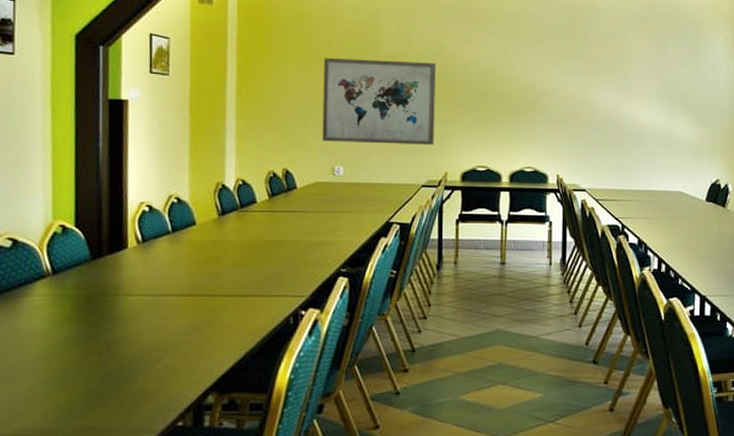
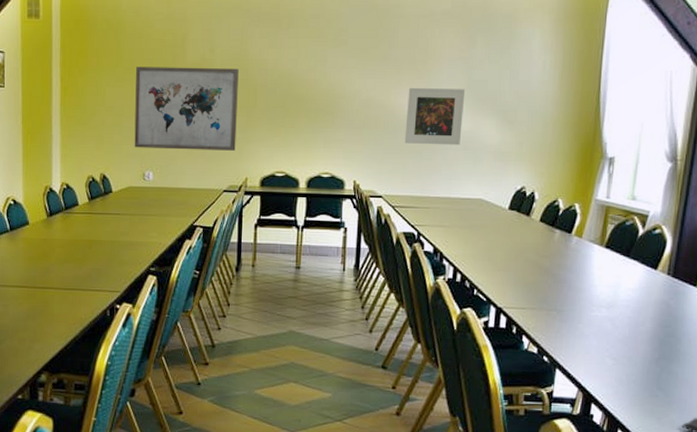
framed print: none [605,85,660,141] -> present [404,87,466,146]

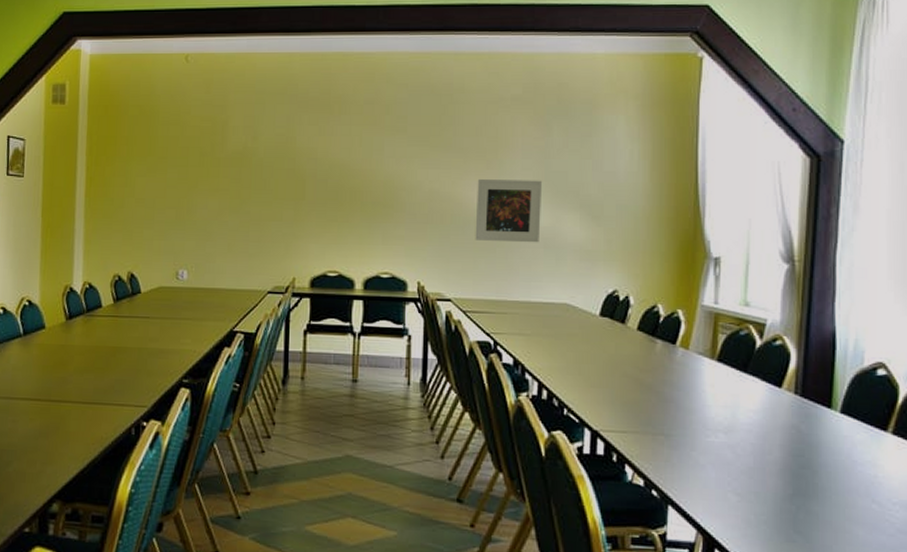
wall art: present [134,67,239,151] -> none [166,155,285,247]

